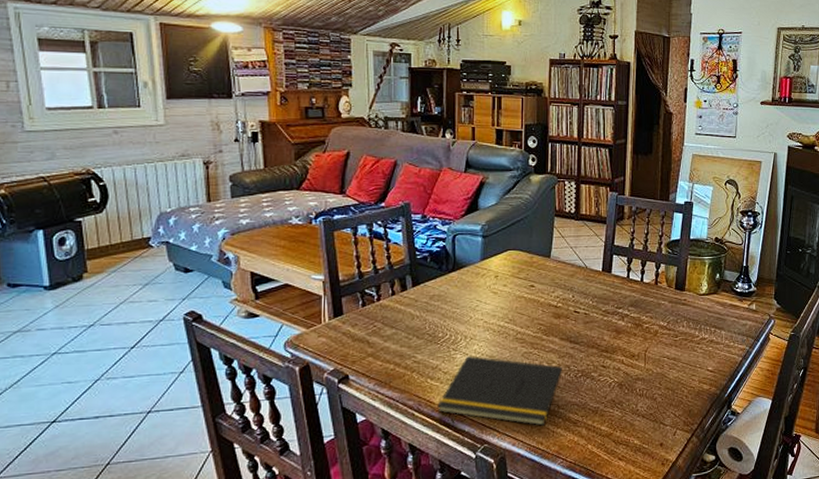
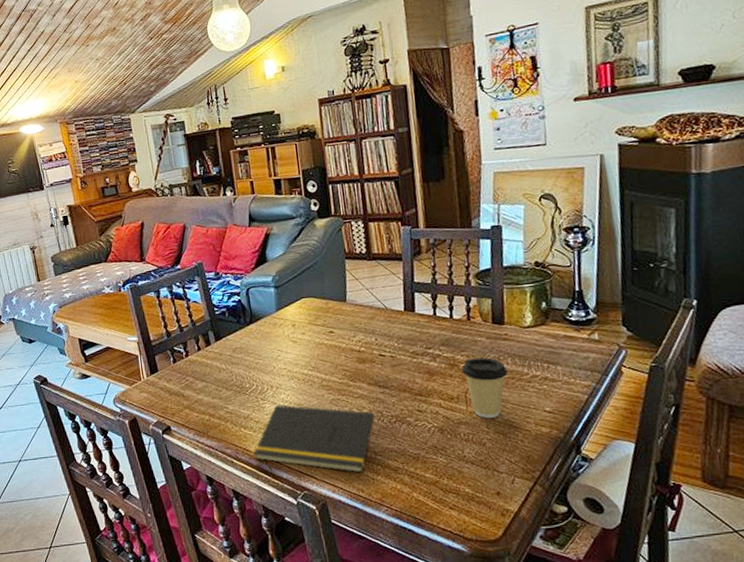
coffee cup: none [645,319,683,375] -> present [461,357,508,418]

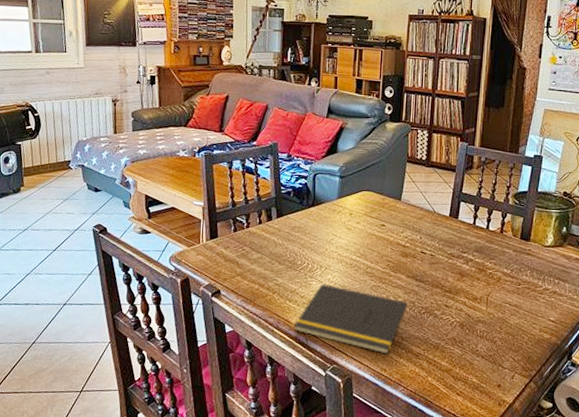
coffee cup: present [461,357,508,418] -> none [488,266,526,320]

